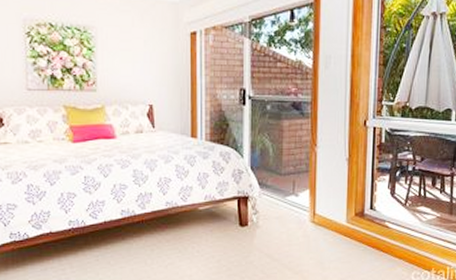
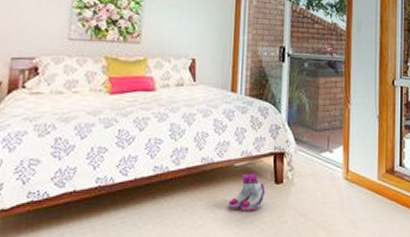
boots: none [194,217,230,252] -> present [228,173,266,212]

